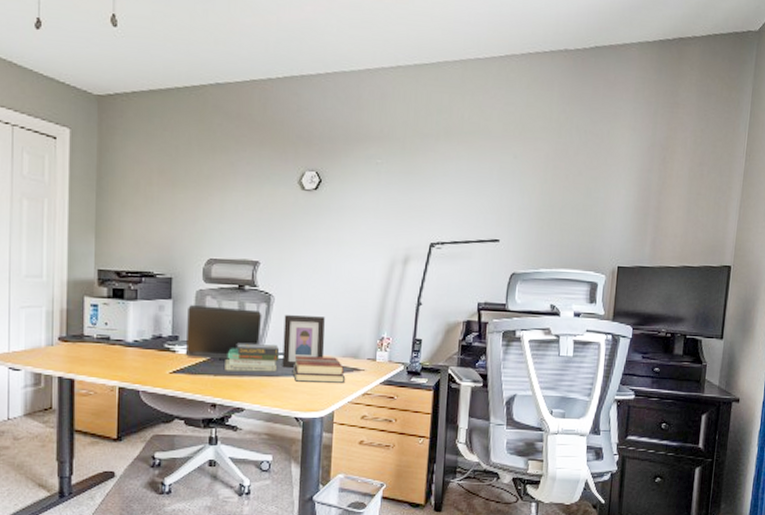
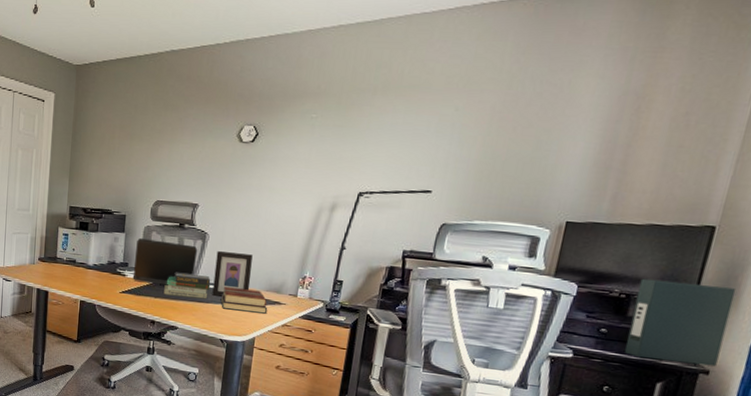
binder: none [675,317,751,394] -> present [625,278,736,367]

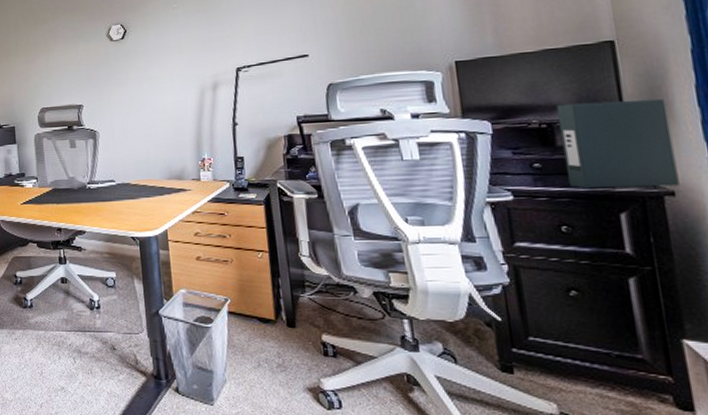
laptop computer: present [132,238,198,285] -> none [29,145,92,190]
books: present [164,273,211,300] -> none [64,174,111,199]
picture frame: present [212,251,253,296] -> none [110,145,151,192]
books: present [220,287,268,314] -> none [123,180,174,205]

